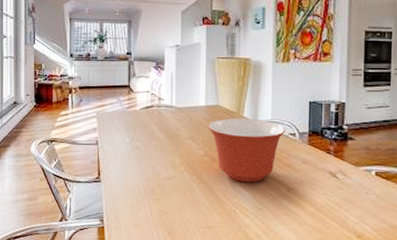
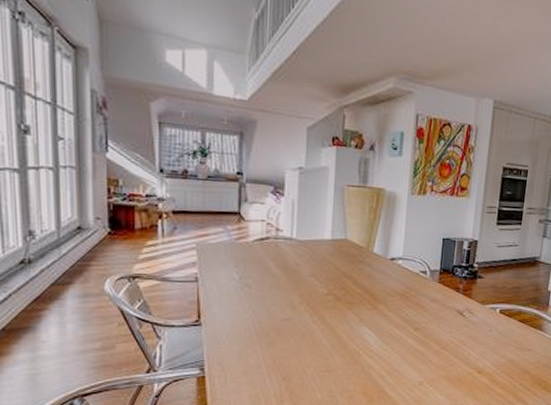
mixing bowl: present [208,118,285,182] -> none [333,253,417,322]

